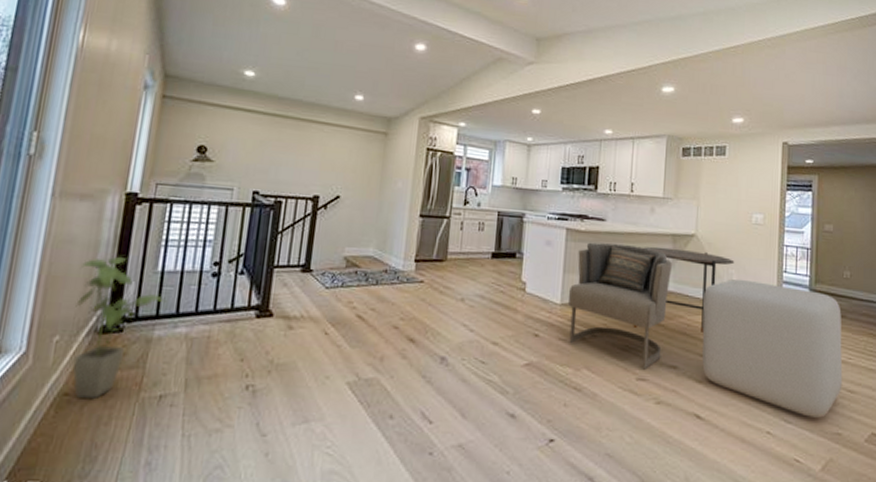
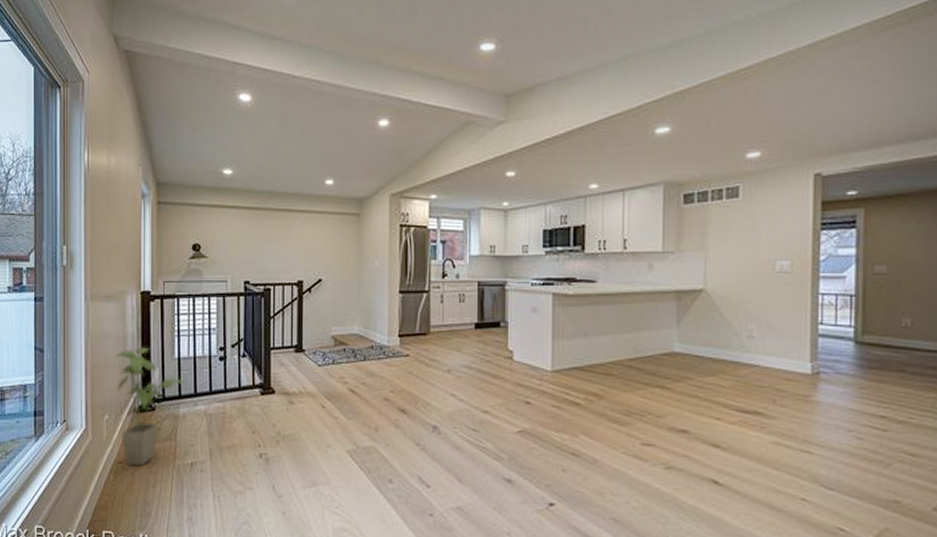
armchair: present [568,242,672,370] -> none [559,306,677,434]
side table: present [633,246,735,332] -> none [634,305,755,394]
pouf: present [702,279,843,418] -> none [716,334,902,484]

